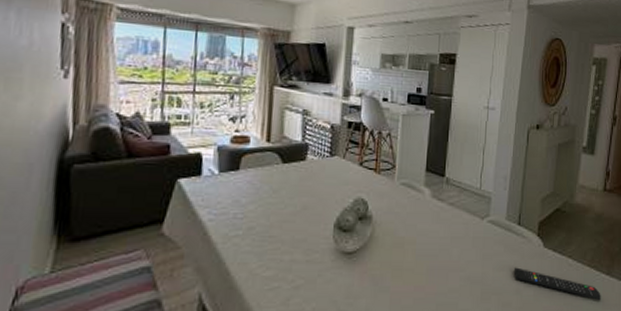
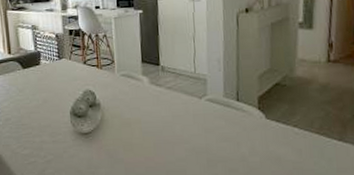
remote control: present [513,267,601,301] -> none [237,138,335,165]

